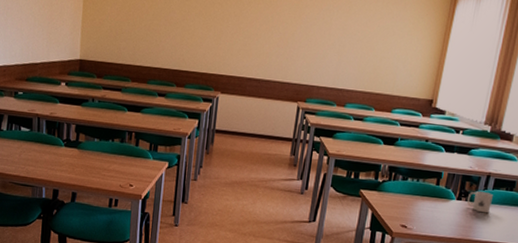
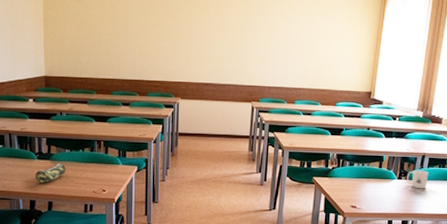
pencil case: none [61,152,93,172] -> present [35,163,66,183]

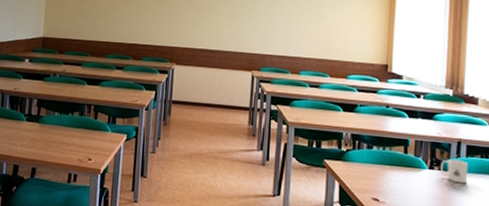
pencil case: present [35,163,66,183] -> none [22,127,54,147]

